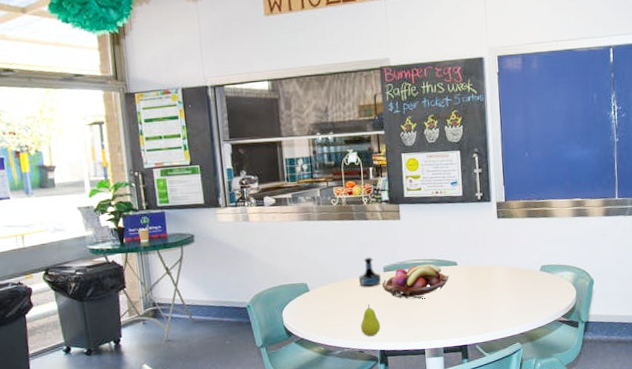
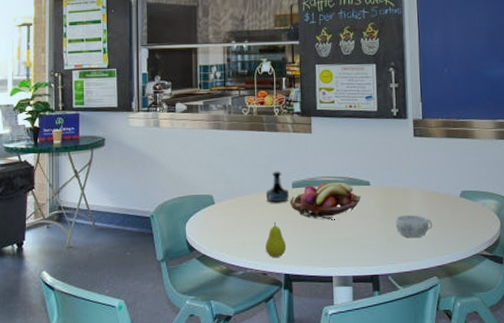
decorative bowl: none [481,289,516,310] -> present [395,214,433,237]

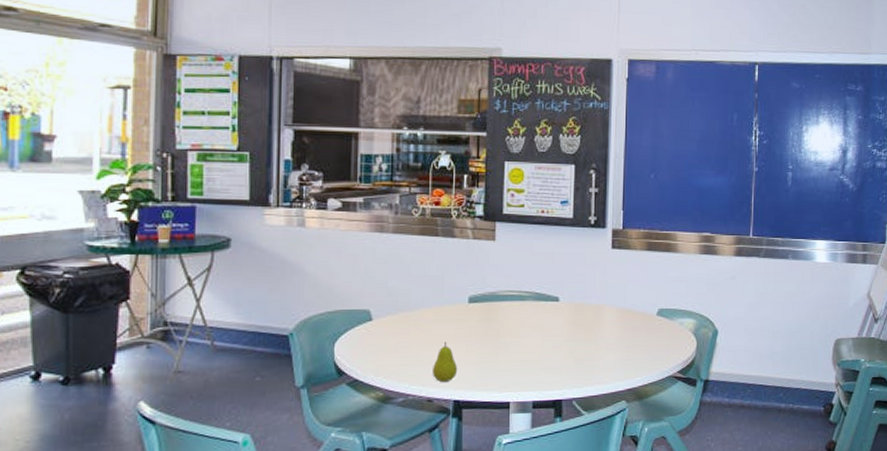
tequila bottle: present [265,171,290,203] -> none [435,283,465,320]
fruit basket: present [290,182,361,219] -> none [465,297,548,339]
decorative bowl: present [395,214,433,237] -> none [584,333,625,359]

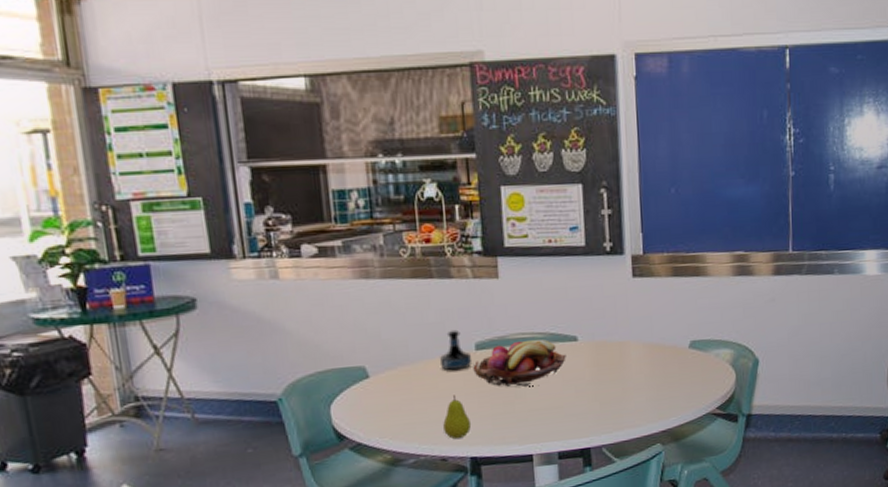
tequila bottle: none [435,283,465,320] -> present [439,329,473,371]
fruit basket: none [465,297,548,339] -> present [473,339,566,387]

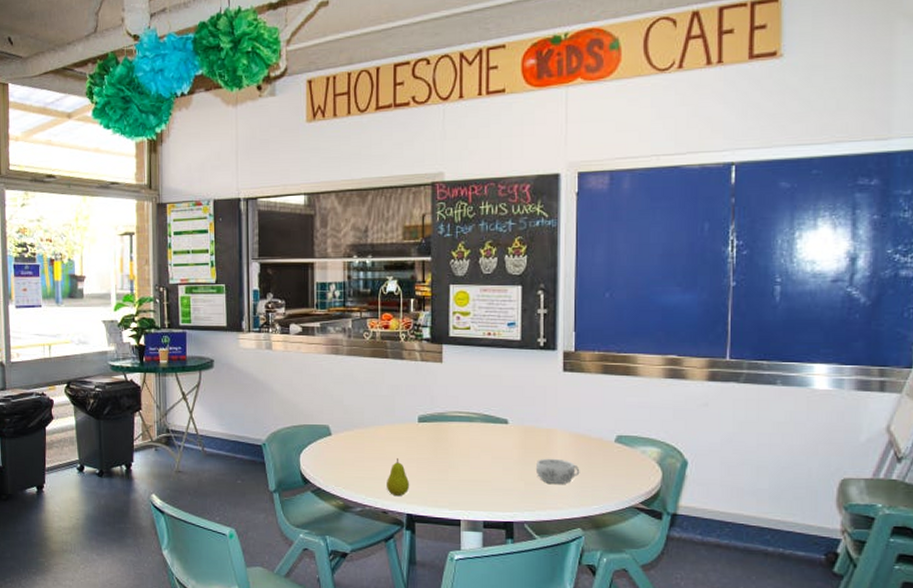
tequila bottle: present [439,329,473,371] -> none [387,403,415,438]
fruit basket: present [473,339,566,387] -> none [415,418,497,459]
decorative bowl: none [610,372,656,401] -> present [535,458,580,484]

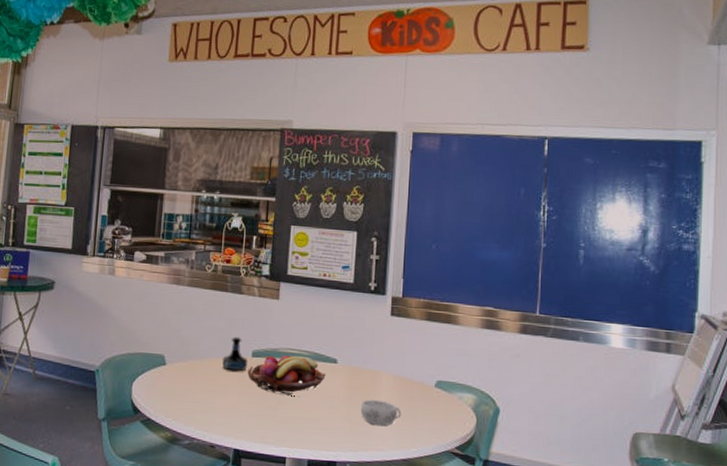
fruit: present [385,458,410,496] -> none [215,392,239,430]
tequila bottle: none [387,403,415,438] -> present [221,336,248,372]
fruit basket: none [415,418,497,459] -> present [247,355,326,395]

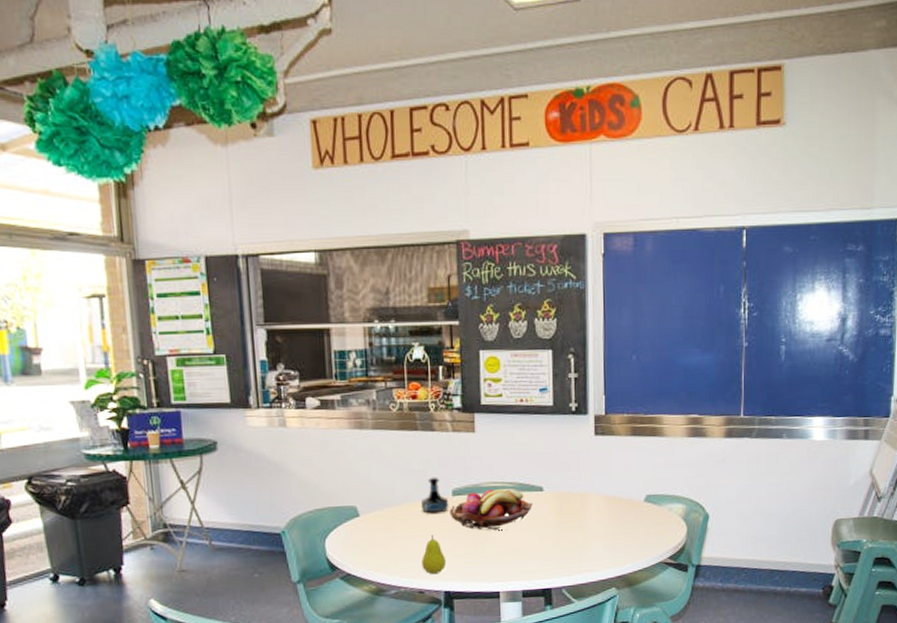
fruit: none [215,392,239,430] -> present [421,535,447,574]
decorative bowl: present [360,399,402,426] -> none [571,522,613,547]

